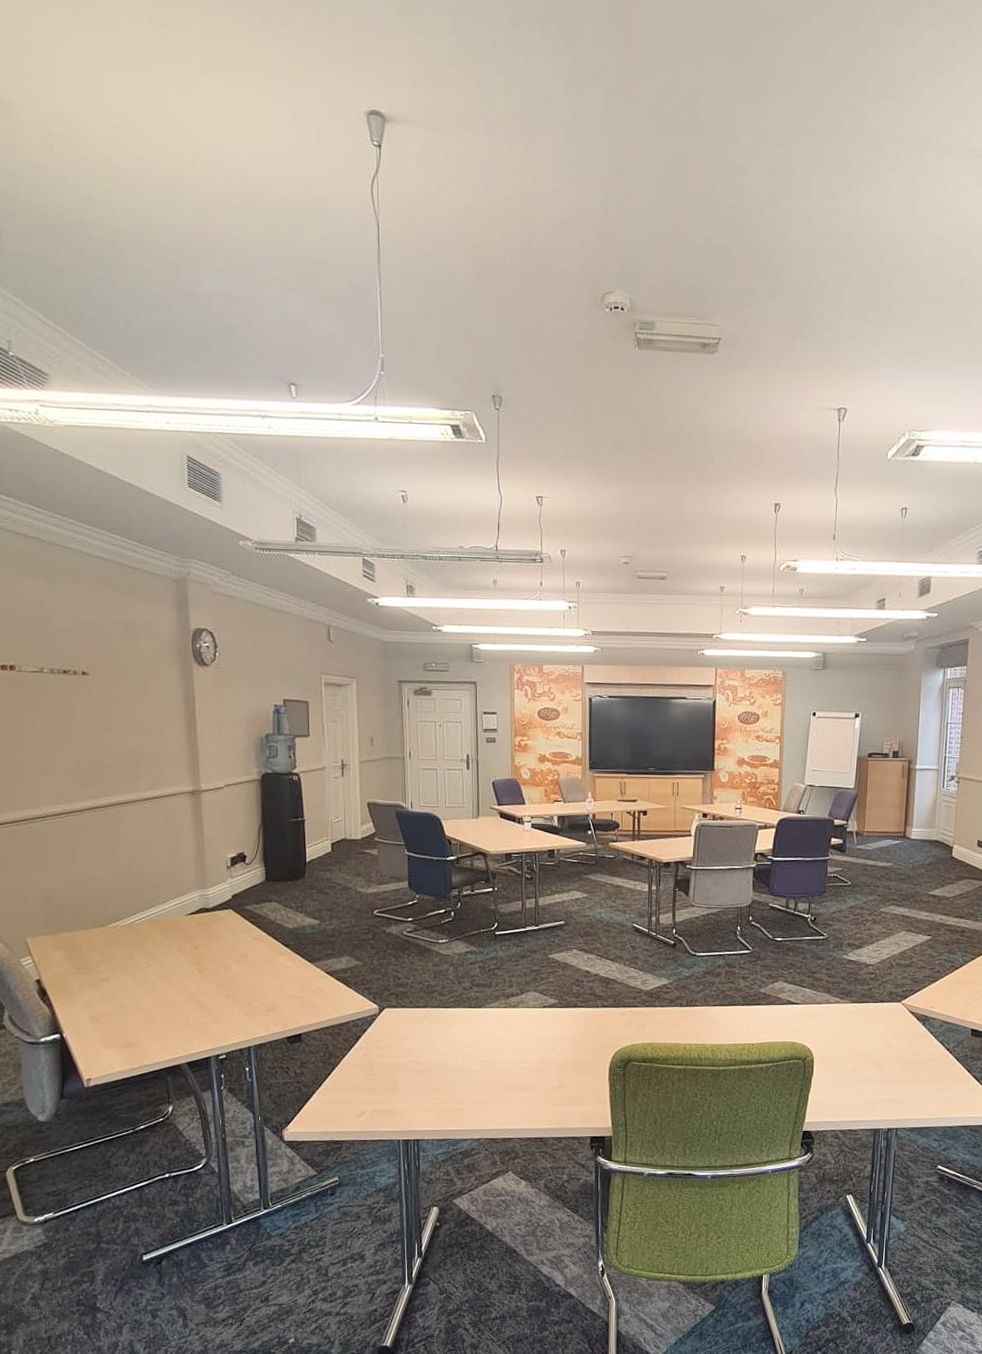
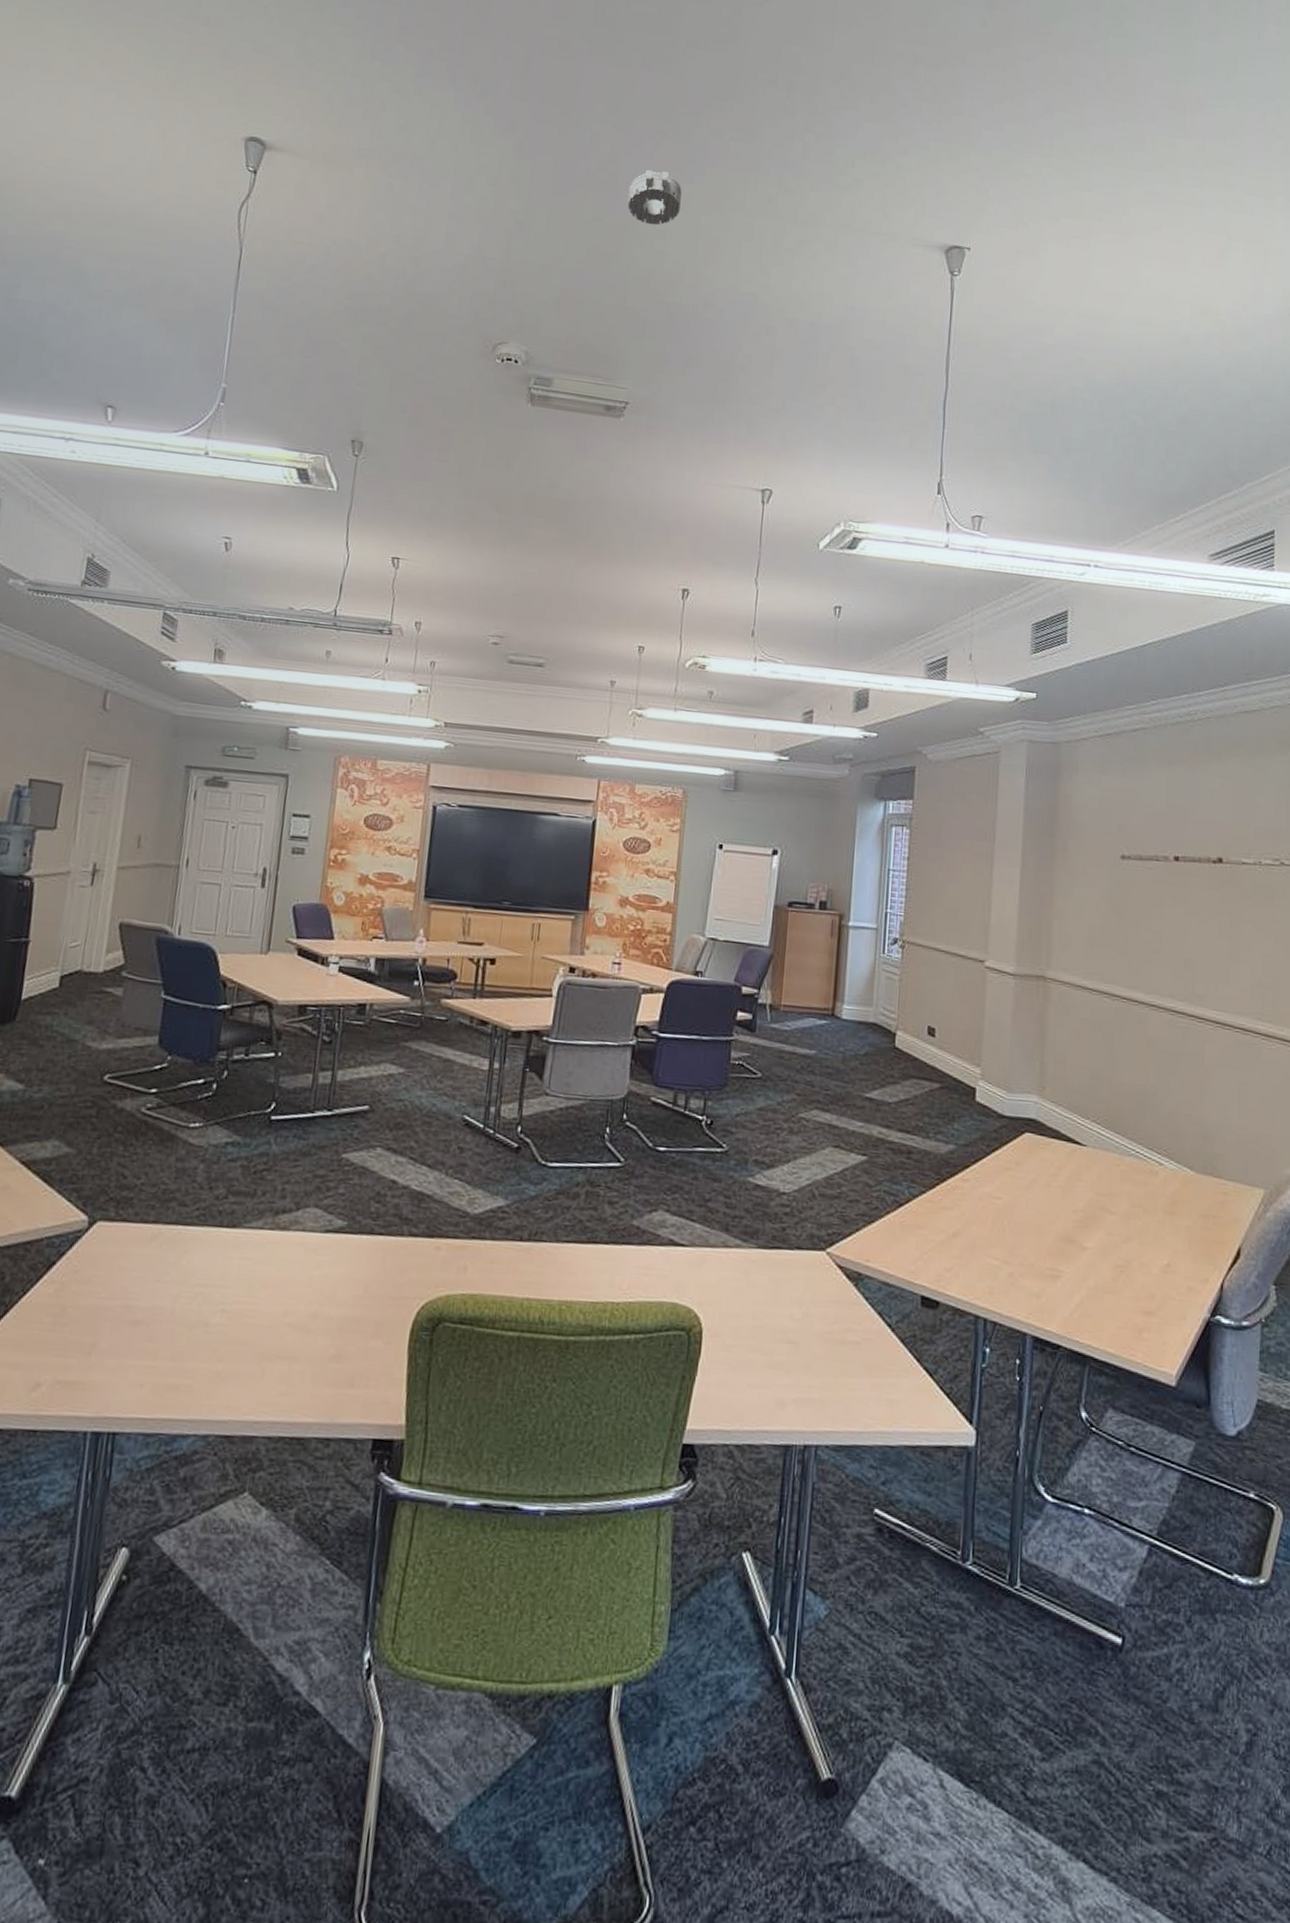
smoke detector: none [709,104,757,161] -> present [627,169,682,225]

